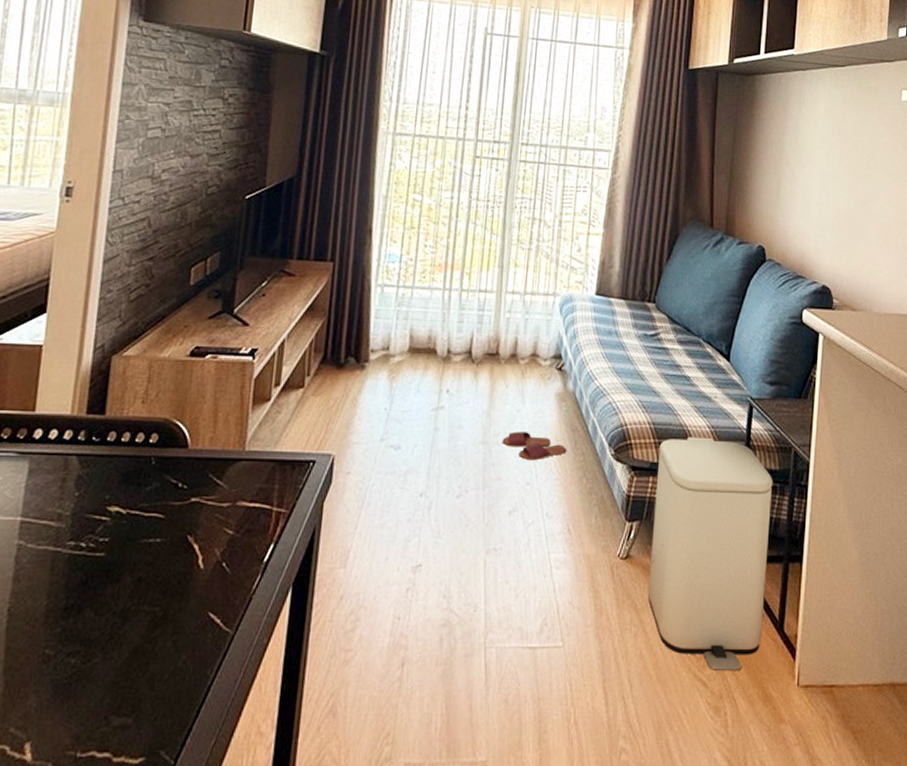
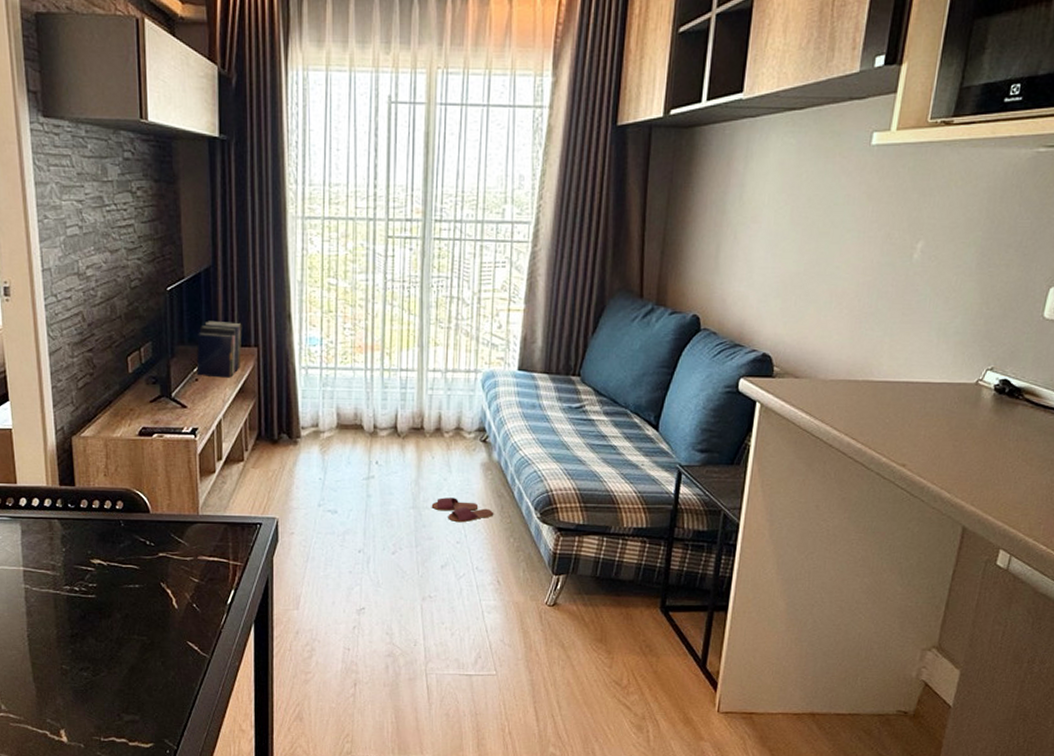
books: none [264,232,320,294] -> present [196,320,242,378]
pedal bin: present [647,436,773,672] -> none [574,501,701,699]

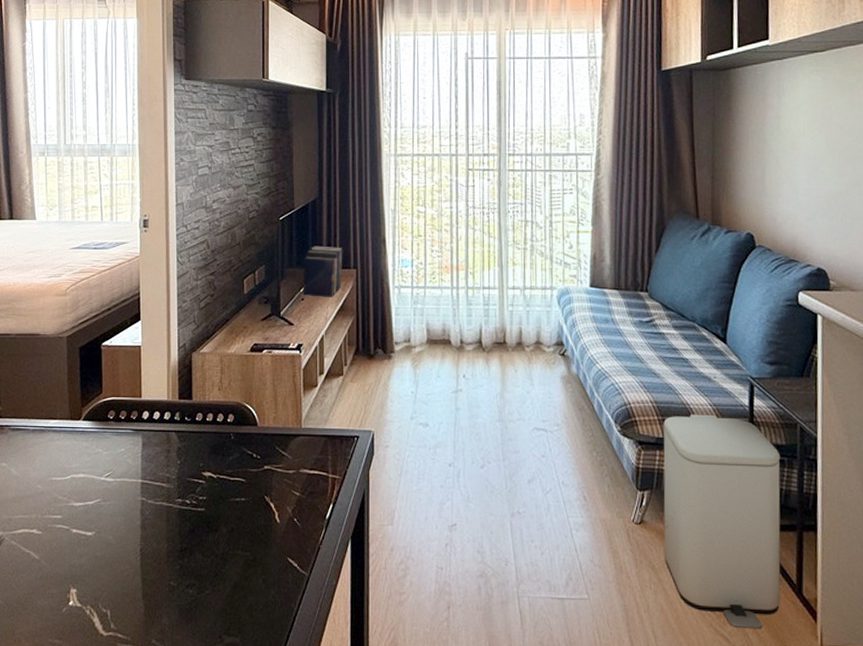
slippers: present [431,497,494,522] -> none [516,410,576,435]
pedal bin: none [574,501,701,699] -> present [663,414,781,630]

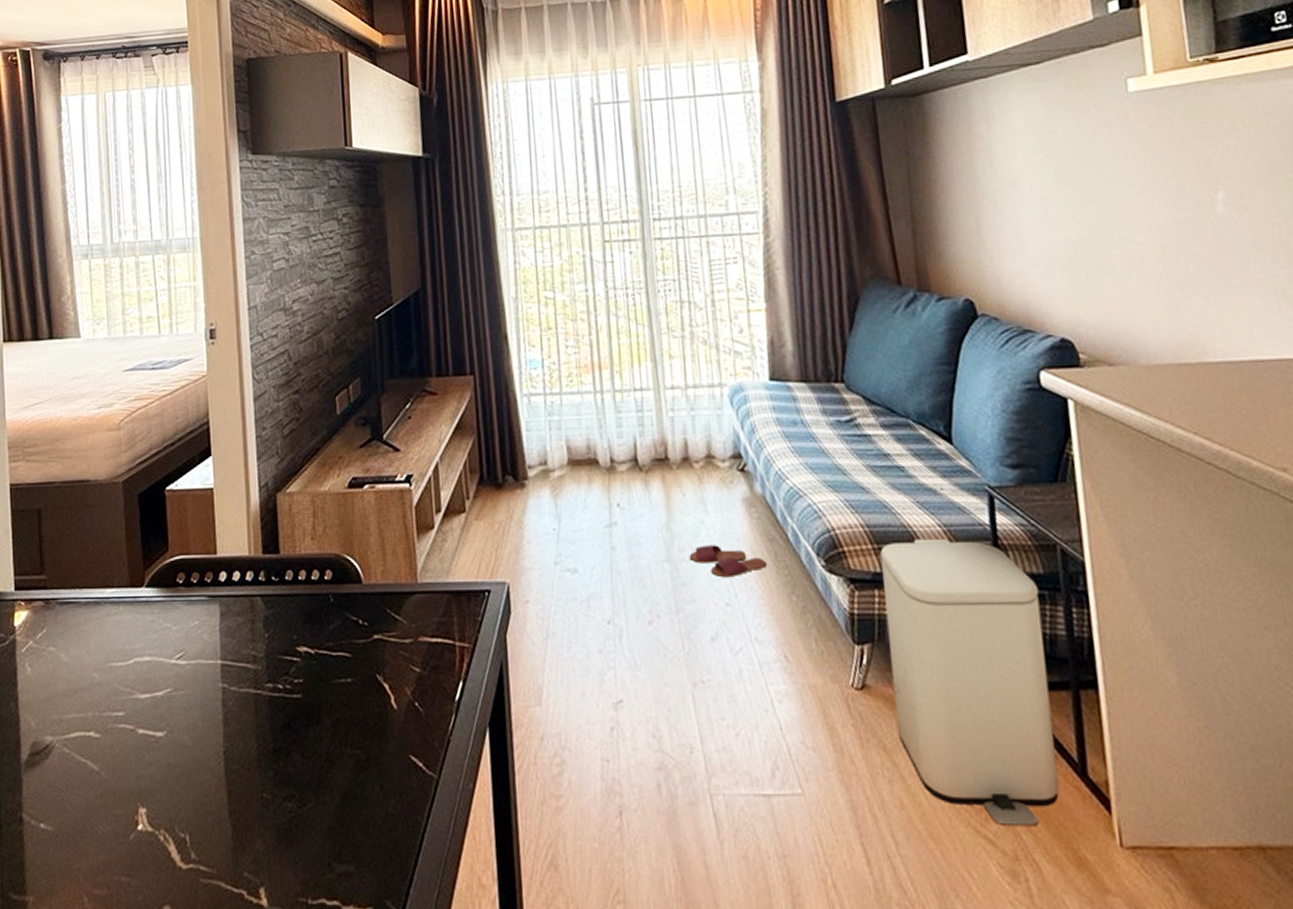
books: present [303,246,343,297] -> none [408,349,457,413]
slippers: none [516,410,576,435] -> present [689,545,768,577]

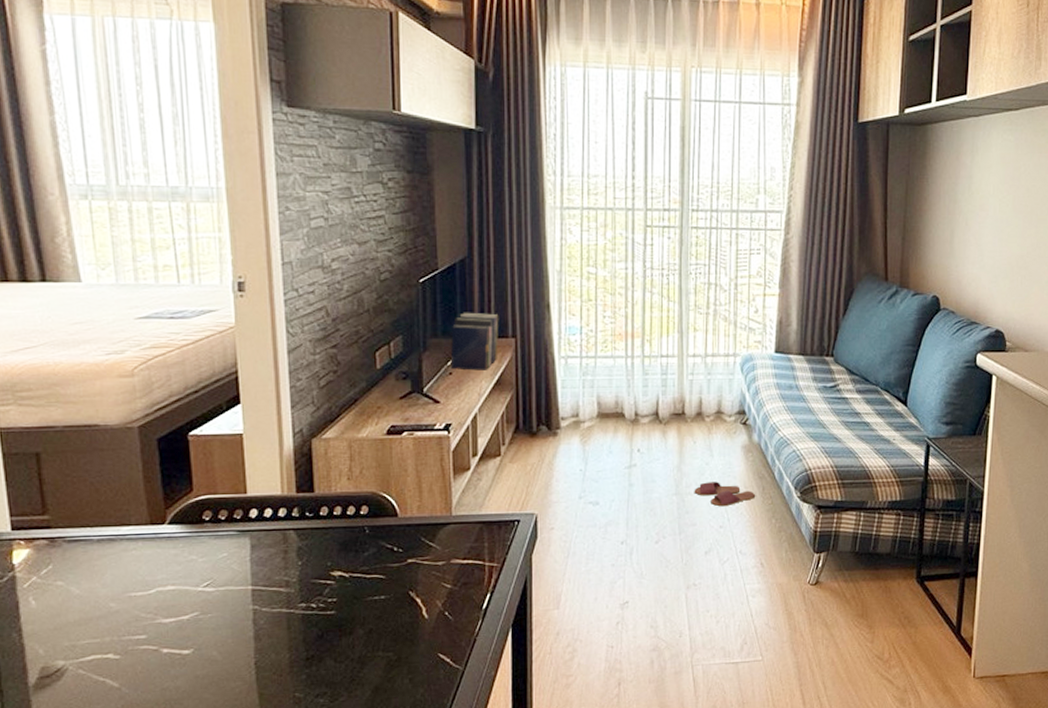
books: none [408,349,457,413] -> present [450,312,499,370]
pedal bin: present [880,538,1060,827] -> none [837,475,950,671]

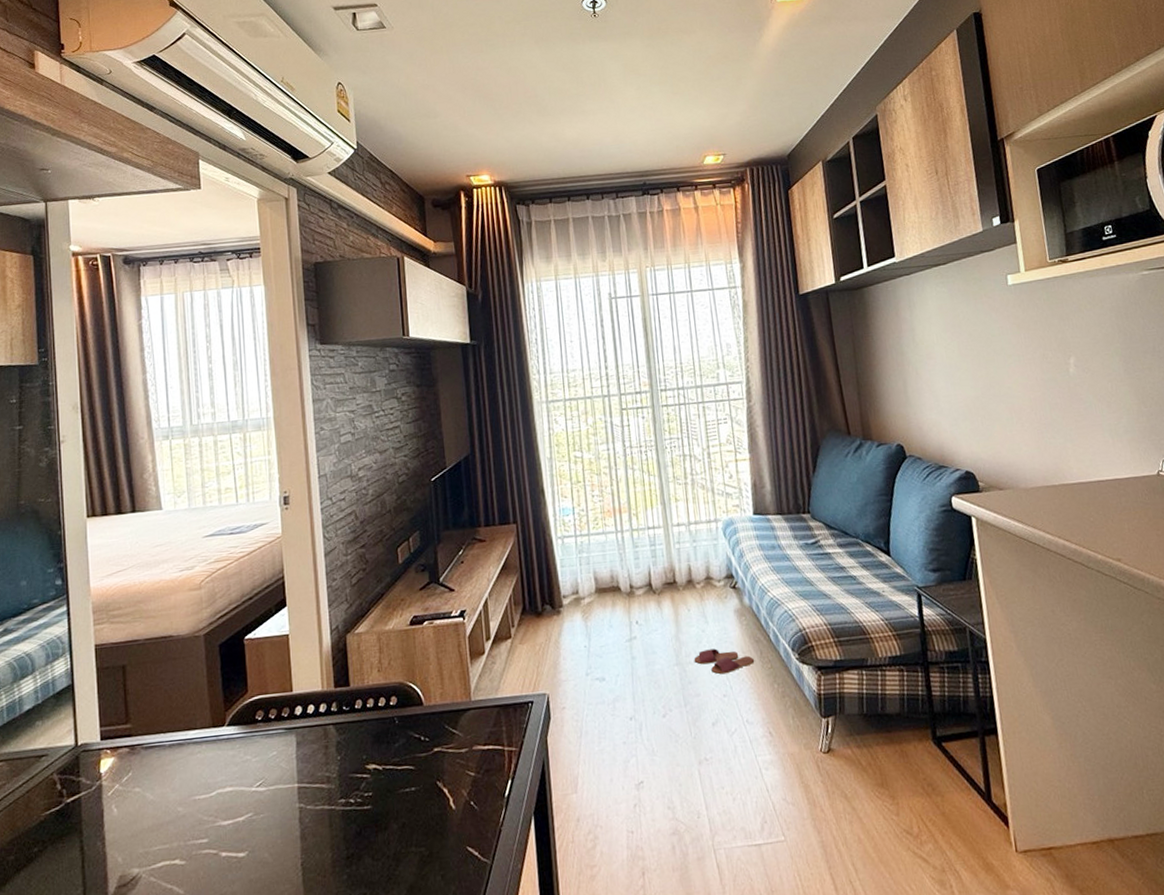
books: present [450,312,499,370] -> none [460,503,502,558]

